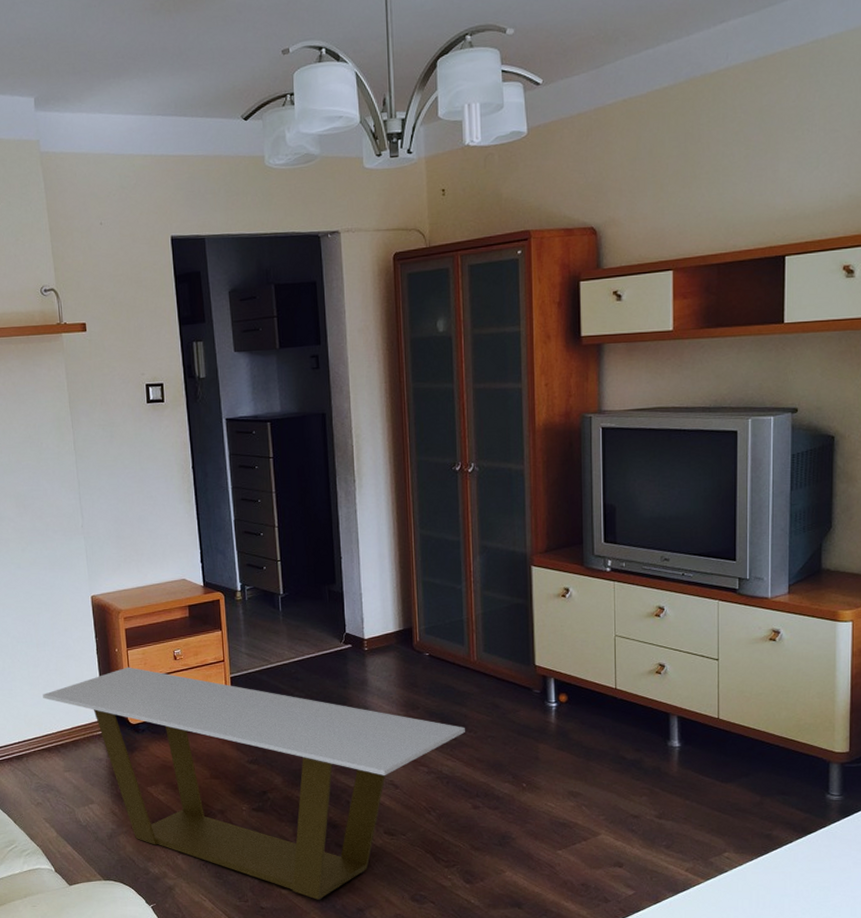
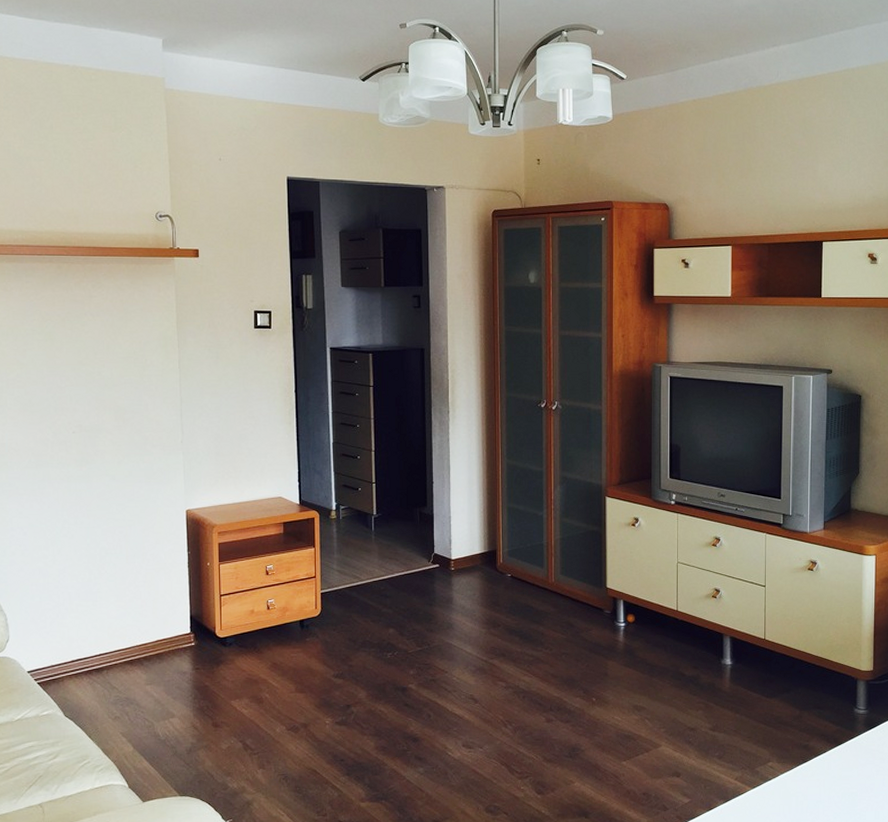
coffee table: present [42,667,465,900] -> none [129,580,542,813]

